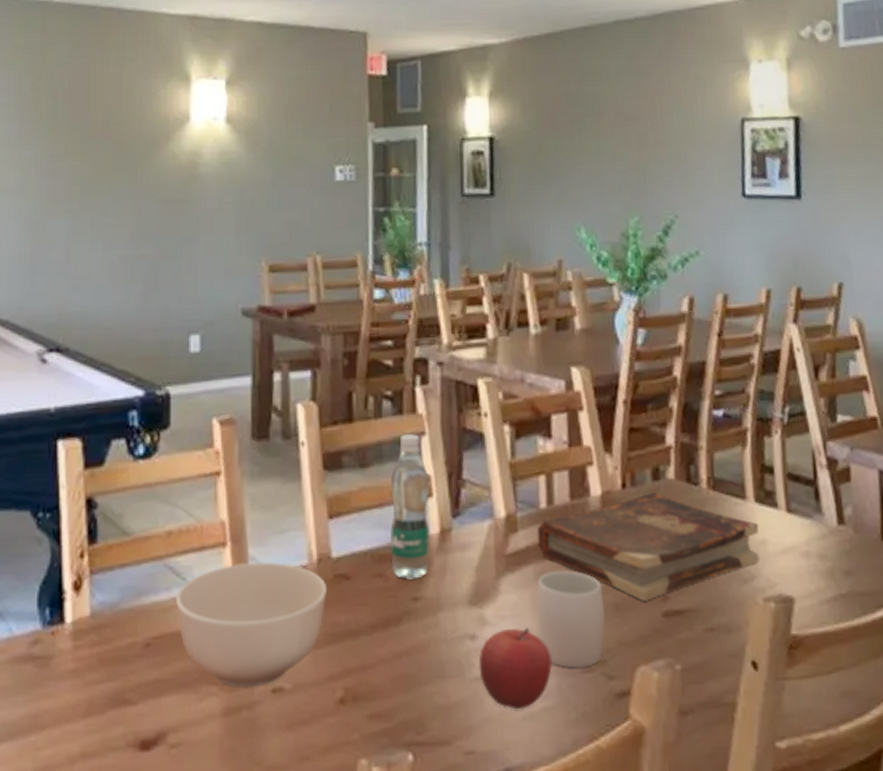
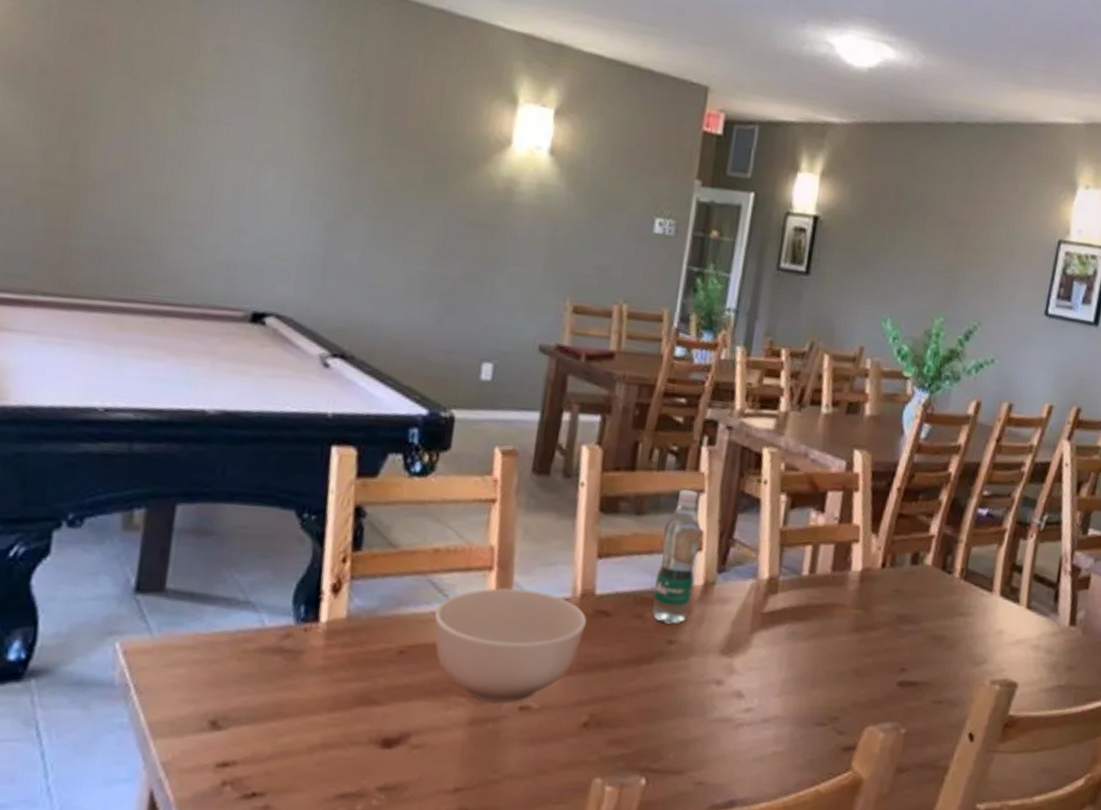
fruit: present [478,627,552,710] -> none [720,679,790,751]
mug: present [533,571,606,668] -> none [778,633,847,721]
book: present [537,491,760,601] -> none [794,574,1000,670]

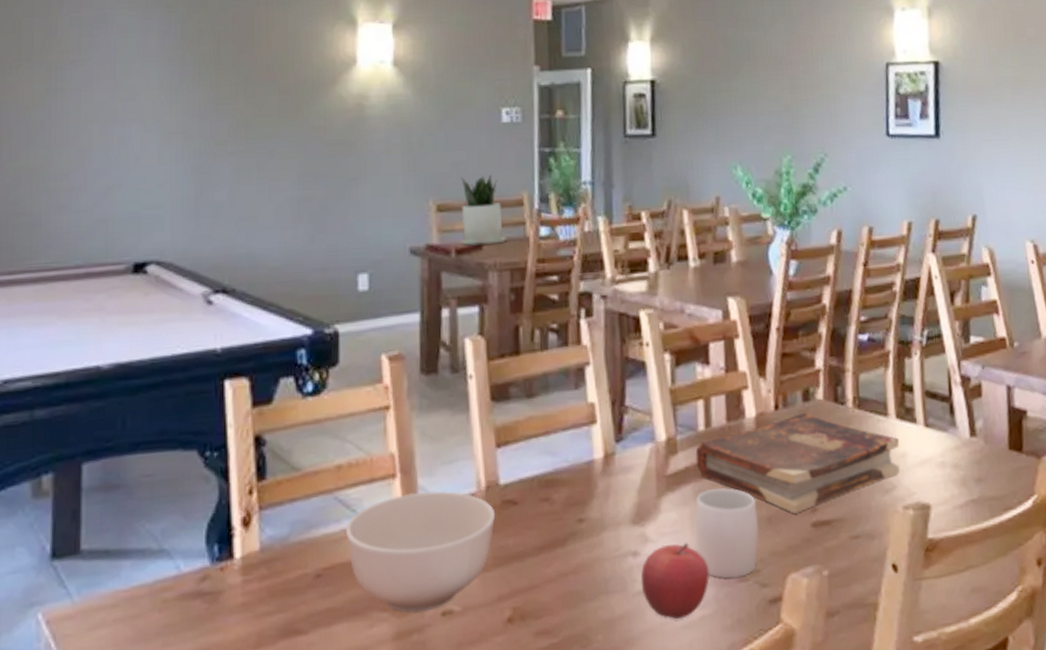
planter: none [591,283,640,358] -> present [459,175,506,247]
bottle: present [651,489,702,624] -> none [555,364,595,503]
fruit: none [720,679,790,751] -> present [640,542,709,619]
mug: none [778,633,847,721] -> present [692,488,759,579]
book: none [794,574,1000,670] -> present [695,412,900,514]

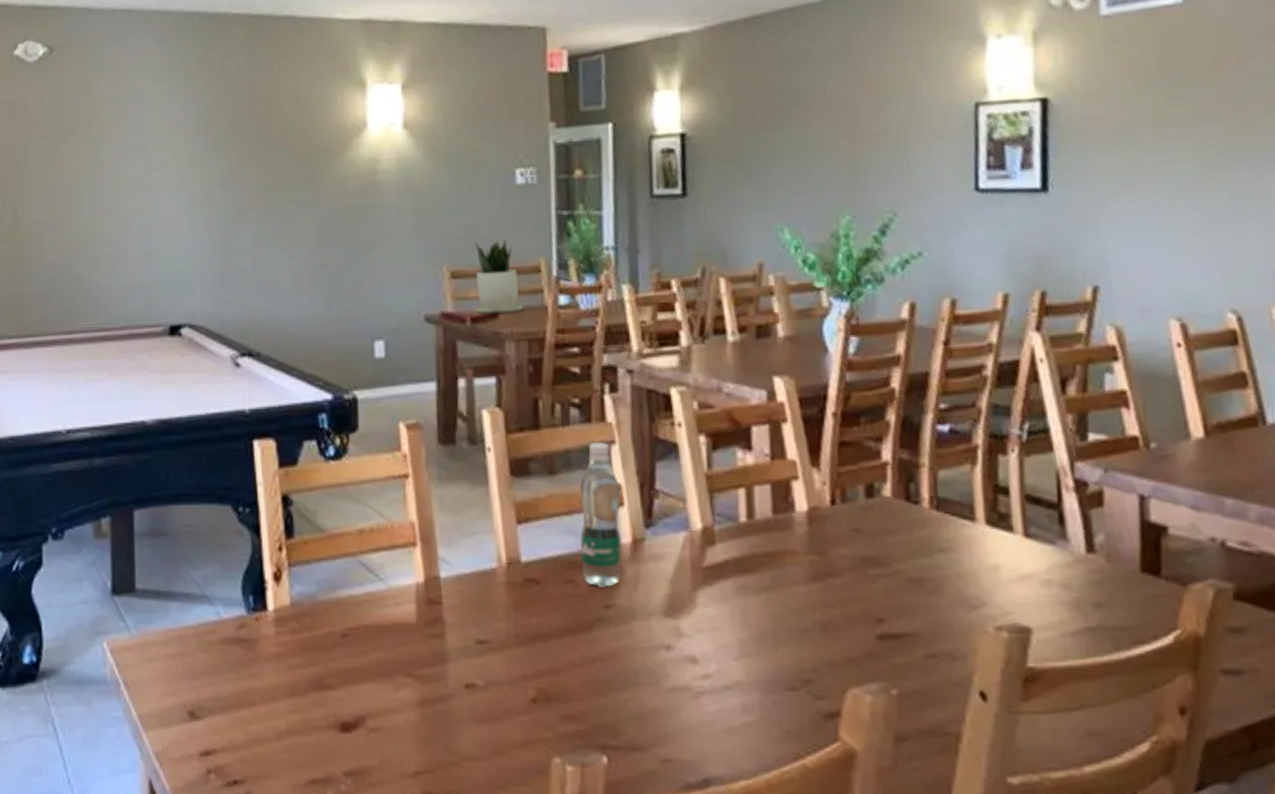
bowl: present [346,491,496,612] -> none [370,562,518,680]
bottle: none [555,364,595,503] -> present [579,443,623,587]
fruit: present [640,542,709,619] -> none [674,641,753,723]
mug: present [692,488,759,579] -> none [733,587,813,685]
book: present [695,412,900,514] -> none [736,509,991,622]

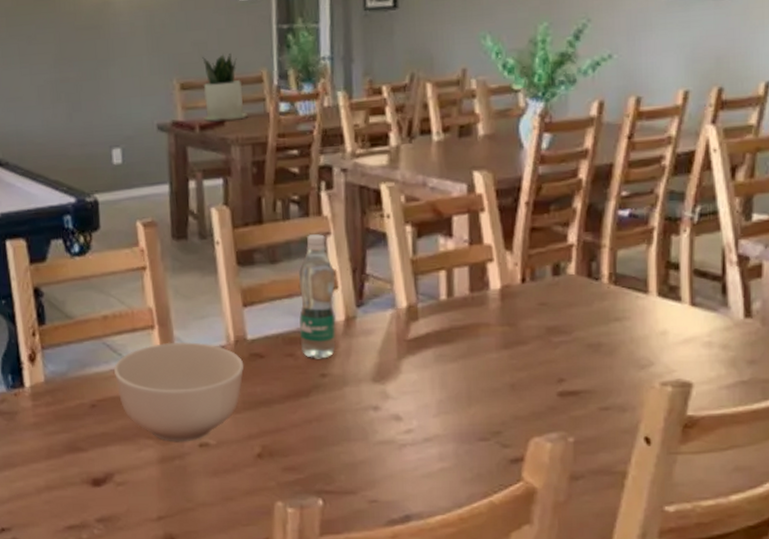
bowl: none [370,562,518,680] -> present [114,341,244,441]

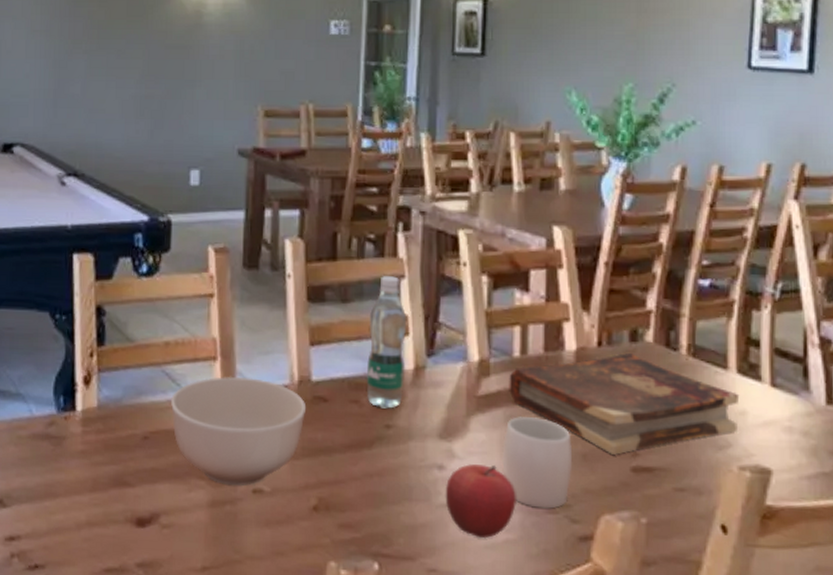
planter: present [202,54,247,123] -> none [284,85,329,153]
fruit: none [381,401,449,469] -> present [445,464,516,539]
mug: none [432,354,502,437] -> present [501,417,573,509]
book: none [437,286,661,382] -> present [509,352,740,455]

